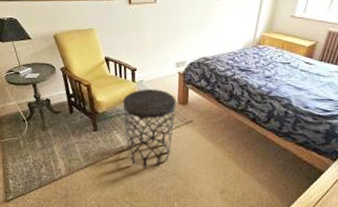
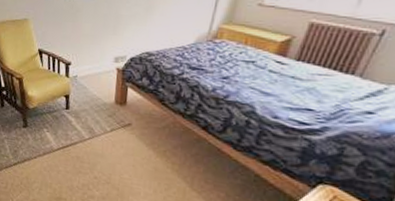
side table: present [122,88,176,169] -> none [54,85,113,174]

